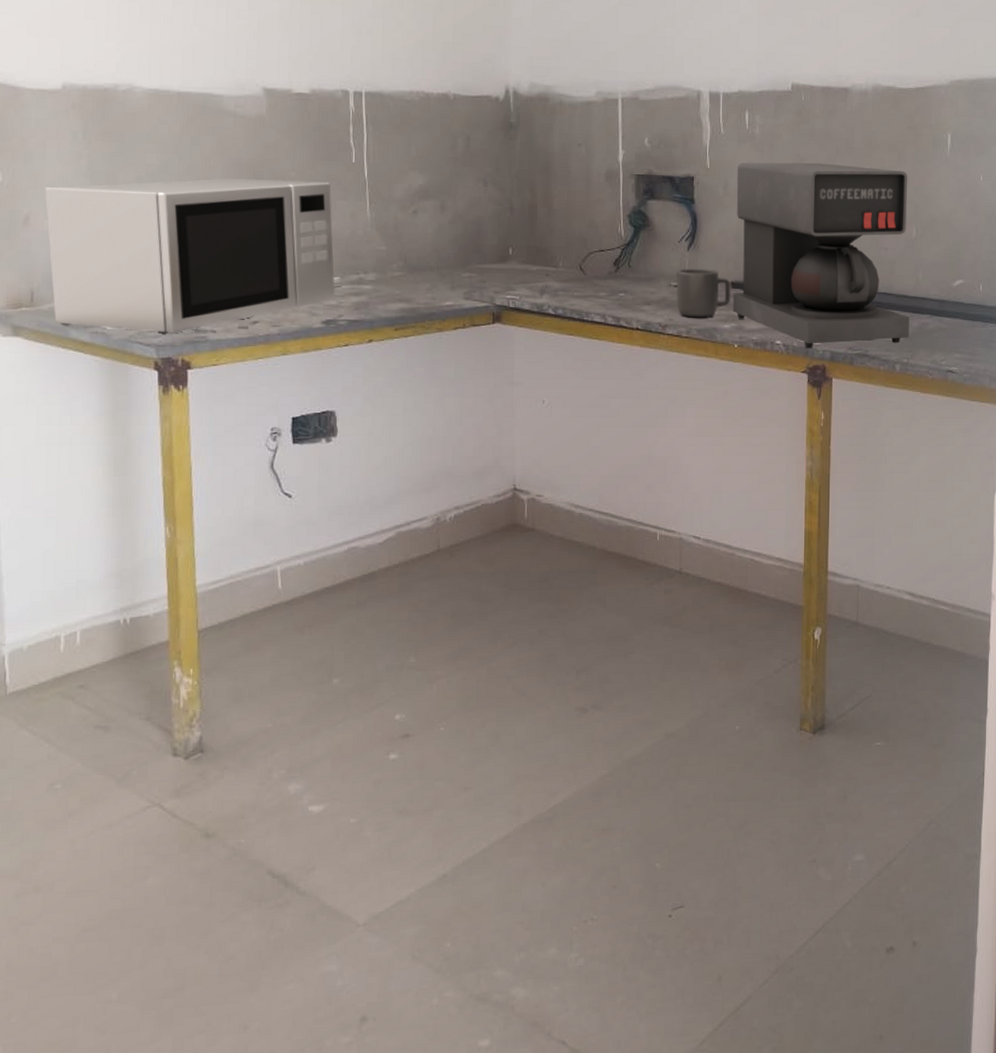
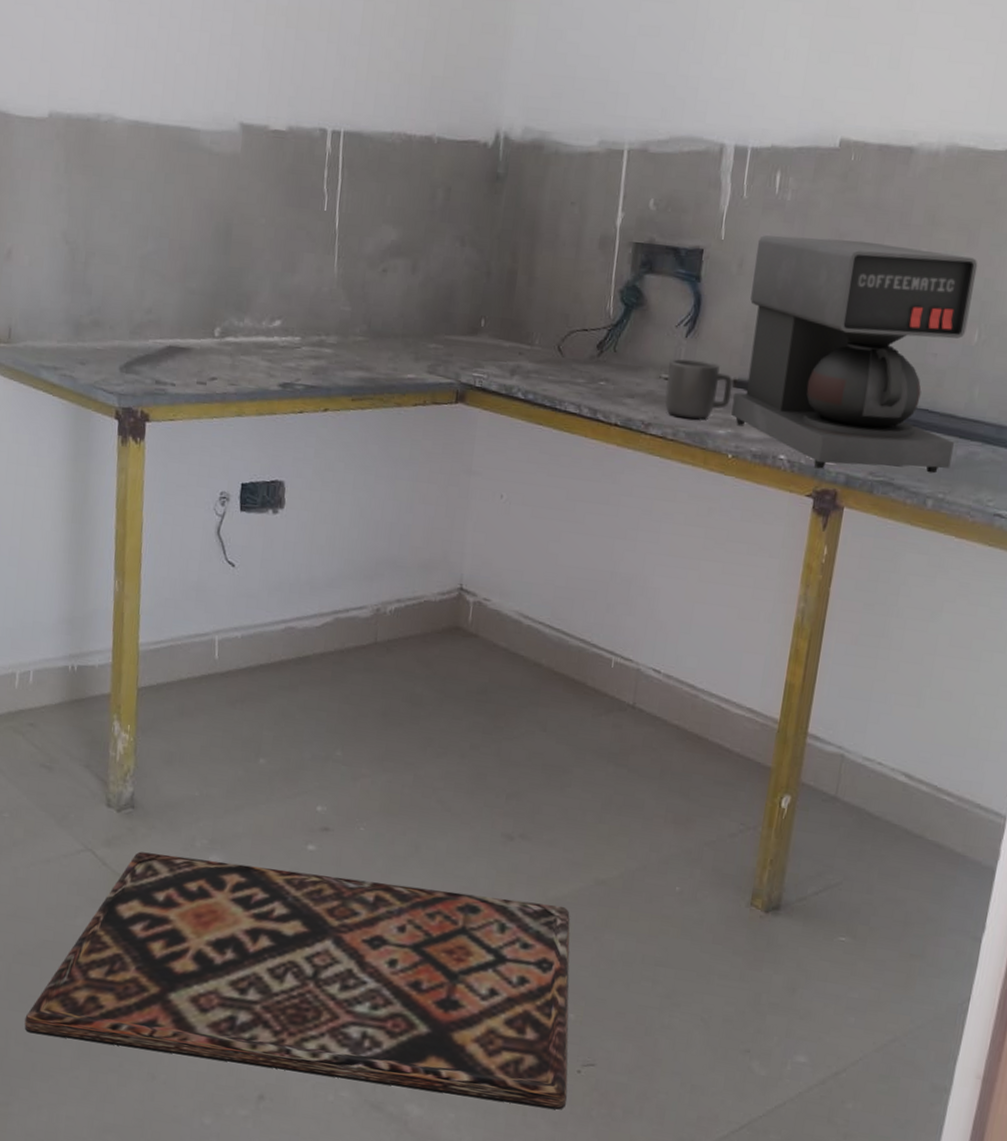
microwave: present [44,178,335,334] -> none [27,220,300,383]
doormat: none [94,764,662,1015] -> present [24,851,570,1110]

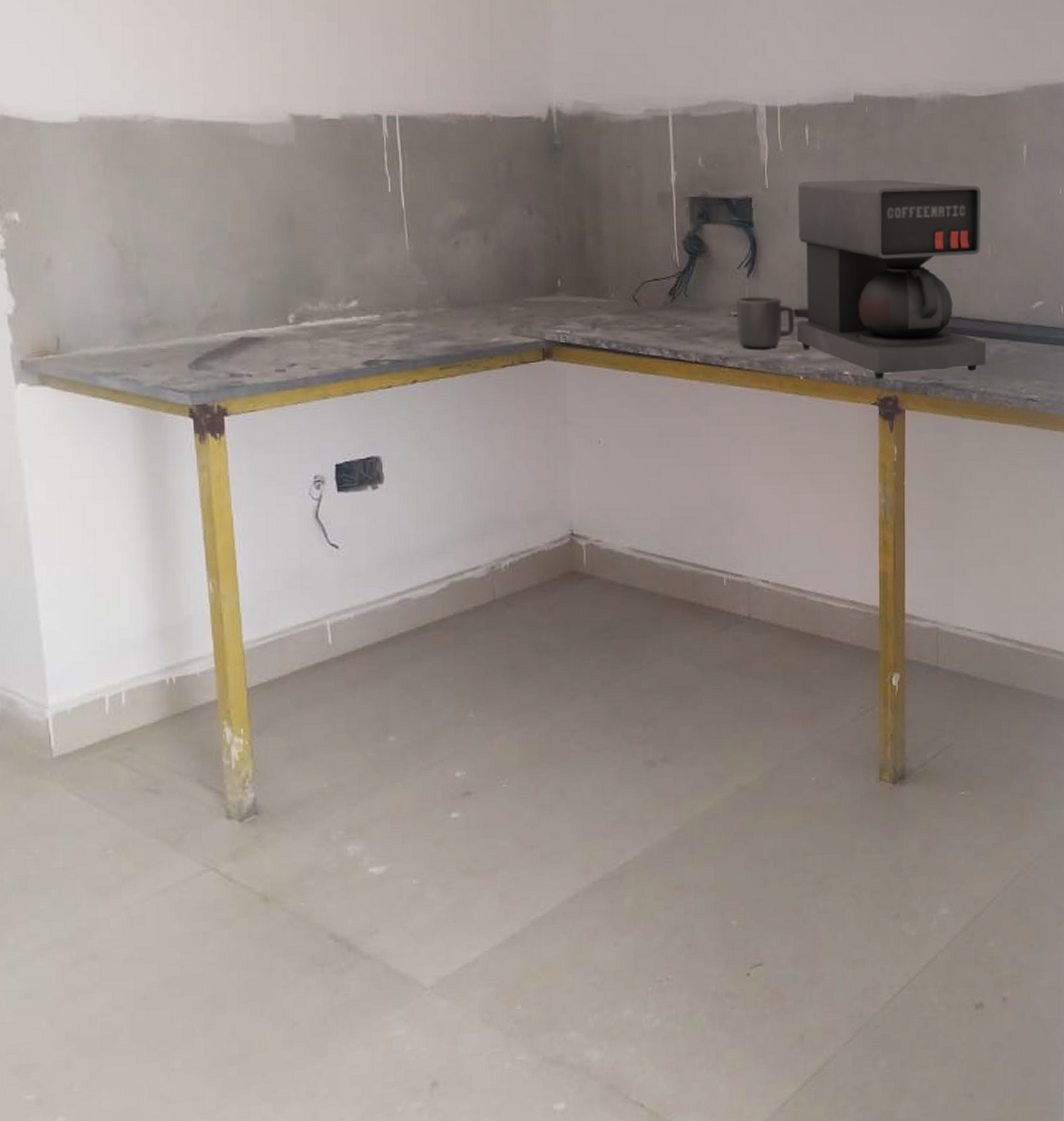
doormat: present [24,851,570,1110] -> none [157,819,740,1083]

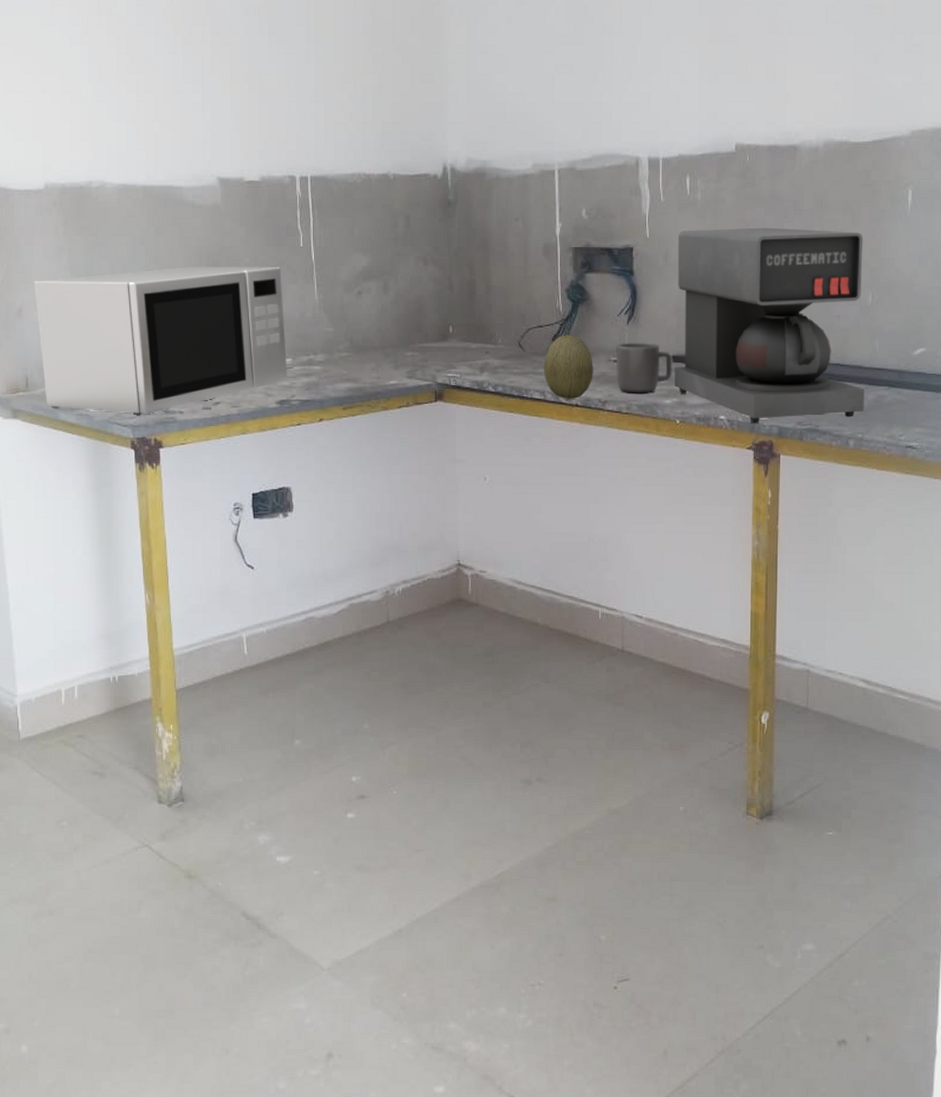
microwave: none [66,212,376,379] -> present [34,266,288,415]
fruit: none [660,288,713,356] -> present [543,334,593,399]

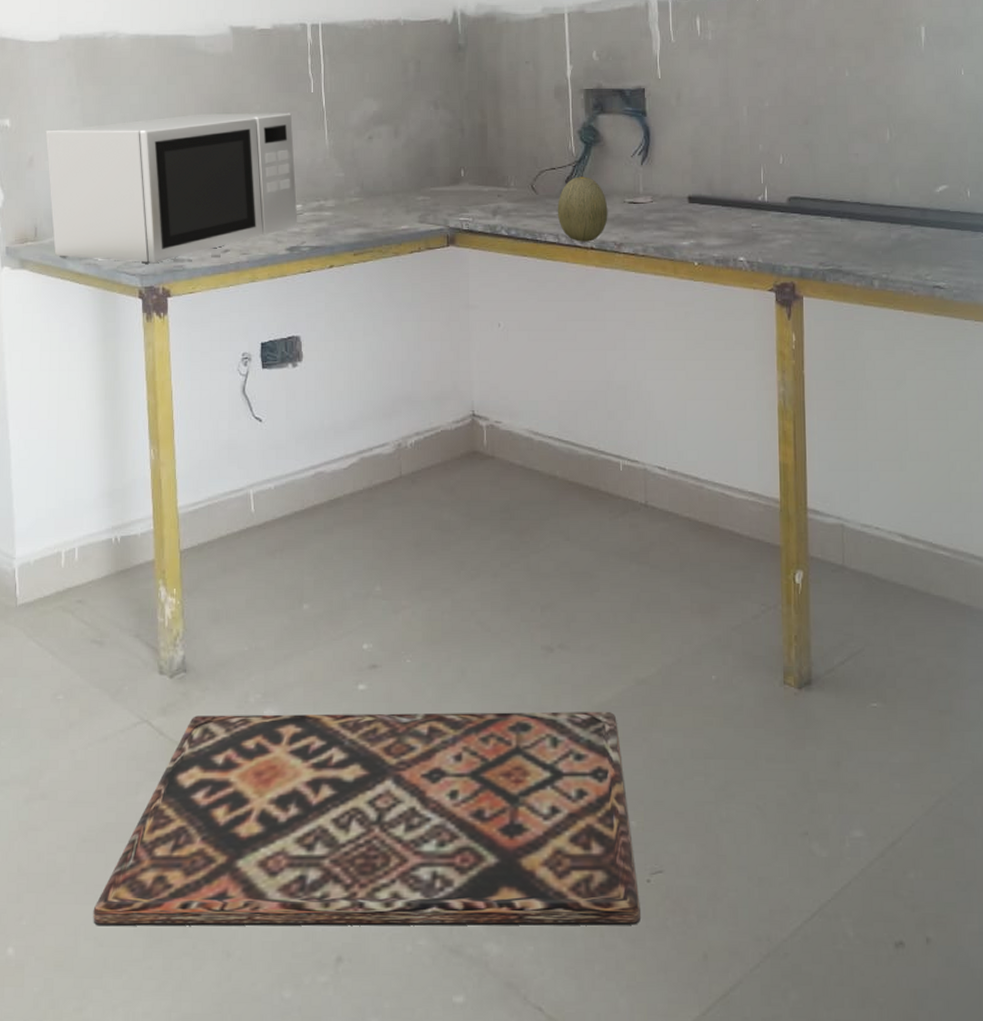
doormat: none [100,838,607,1027] -> present [93,711,640,926]
mug: present [615,342,672,393] -> none [630,183,689,235]
coffee maker: present [675,227,864,424] -> none [689,66,888,265]

